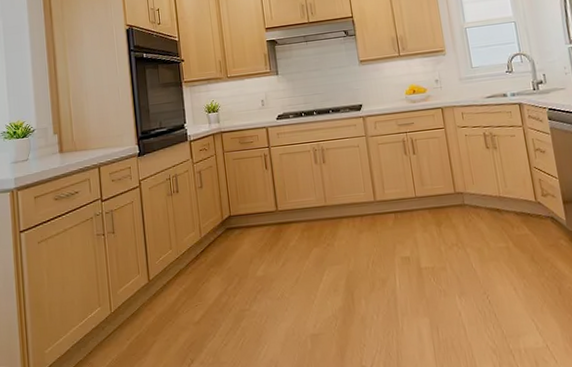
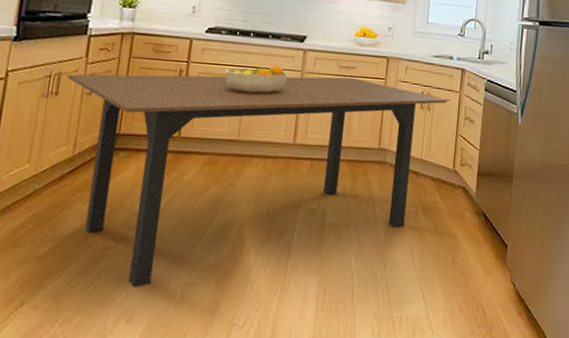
dining table: none [182,132,512,341] -> present [67,74,447,288]
fruit bowl: none [301,134,355,165] -> present [225,64,287,95]

